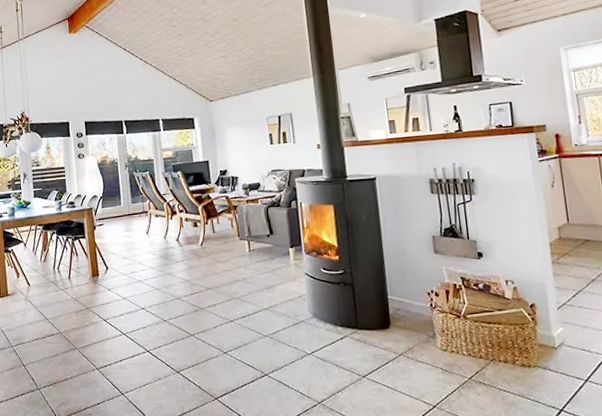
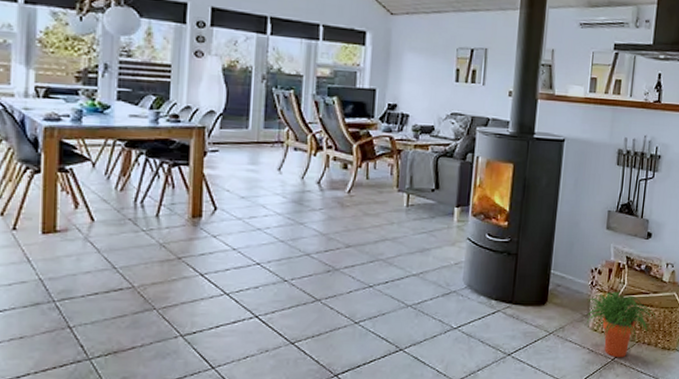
potted plant: none [431,311,507,377] -> present [586,291,656,358]

